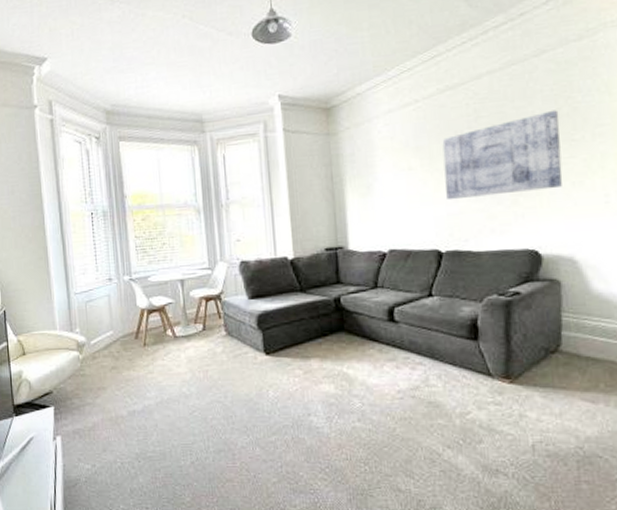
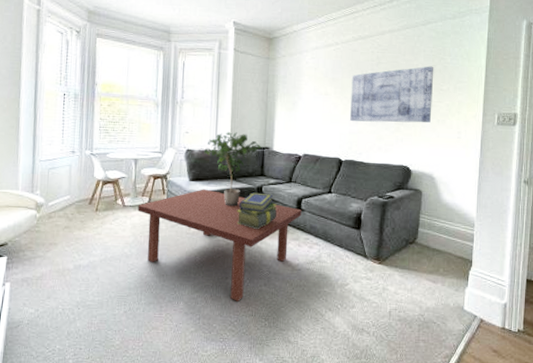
coffee table: none [191,307,396,443] -> present [138,189,302,301]
potted plant: none [262,233,334,326] -> present [204,132,262,207]
stack of books: none [312,305,363,352] -> present [236,192,277,230]

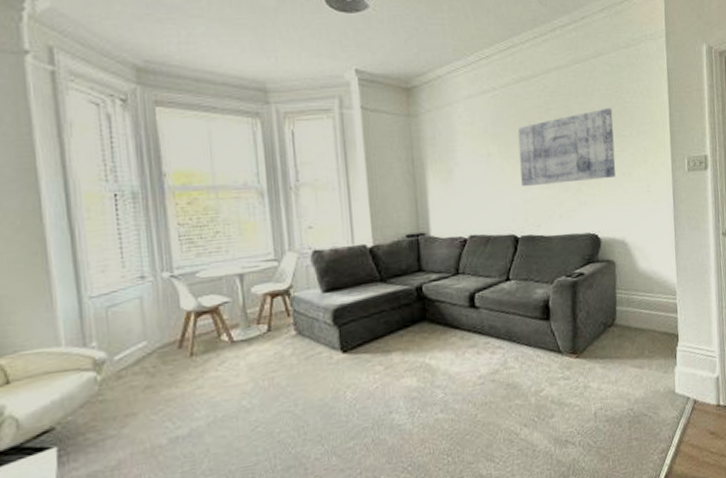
coffee table: present [138,189,302,301] -> none [253,300,477,440]
potted plant: present [204,132,262,207] -> none [337,219,415,319]
stack of books: present [236,192,277,230] -> none [393,293,445,343]

